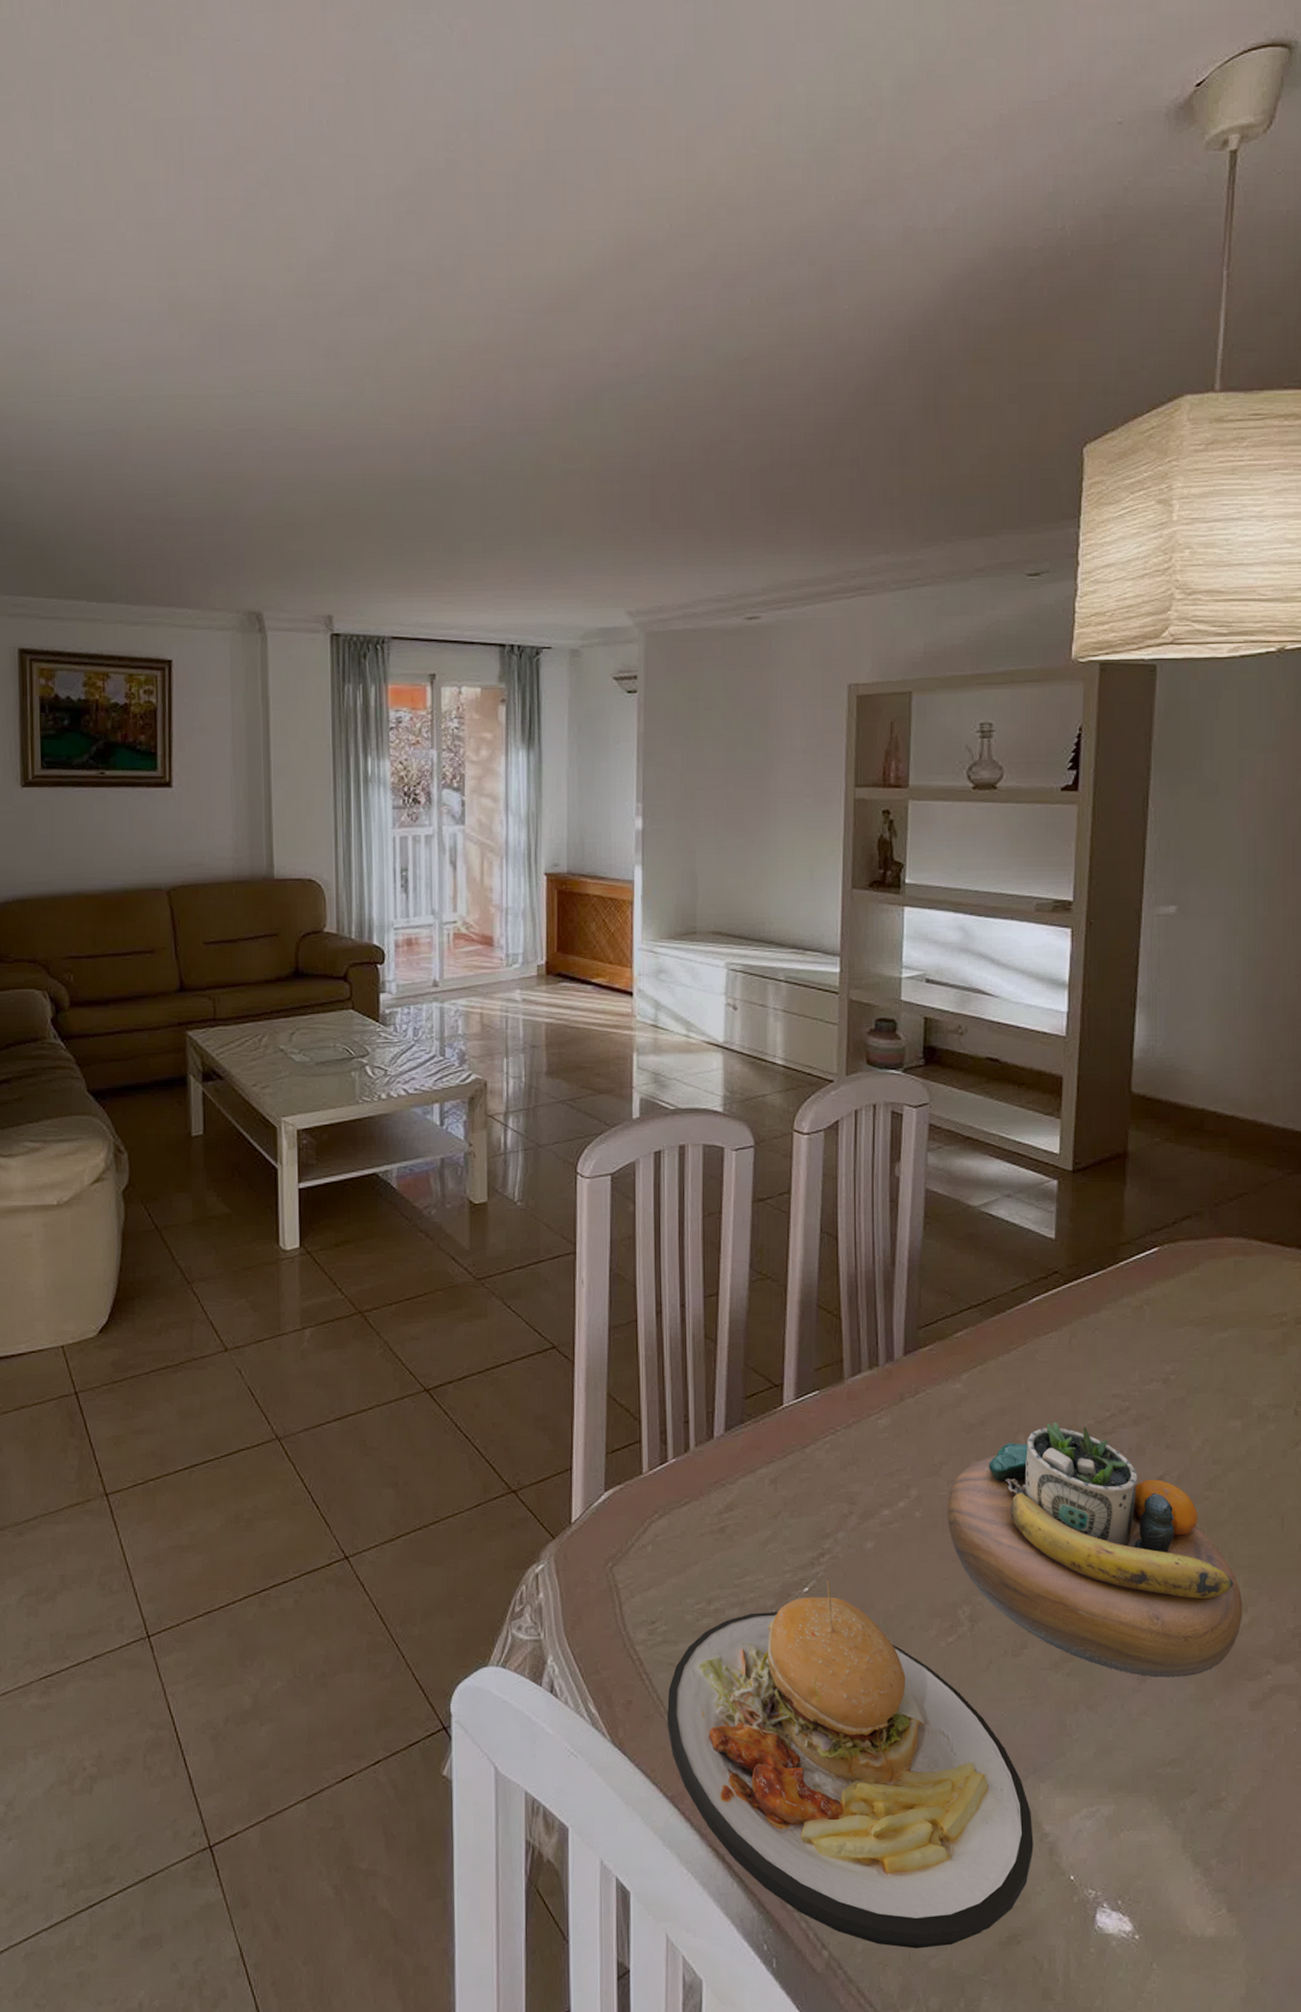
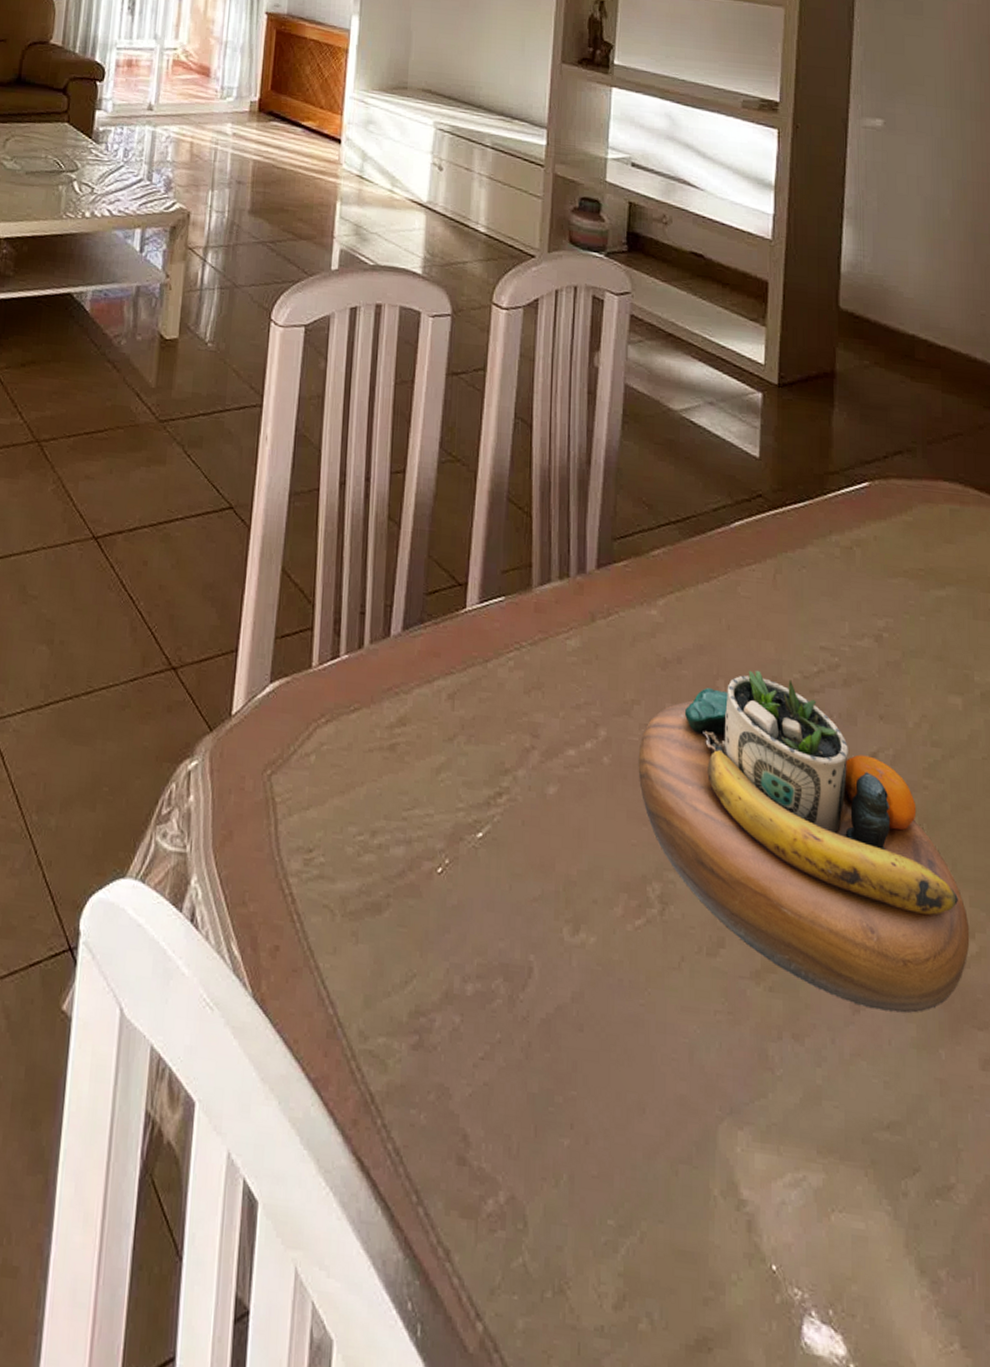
plate: present [667,1579,1034,1949] -> none [316,825,729,1341]

